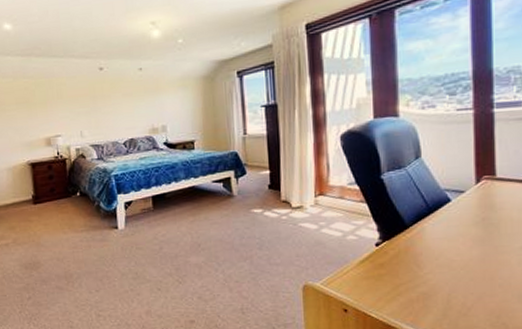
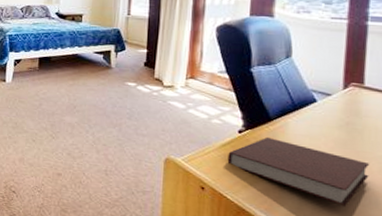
notebook: none [367,245,509,305] -> present [227,137,370,206]

